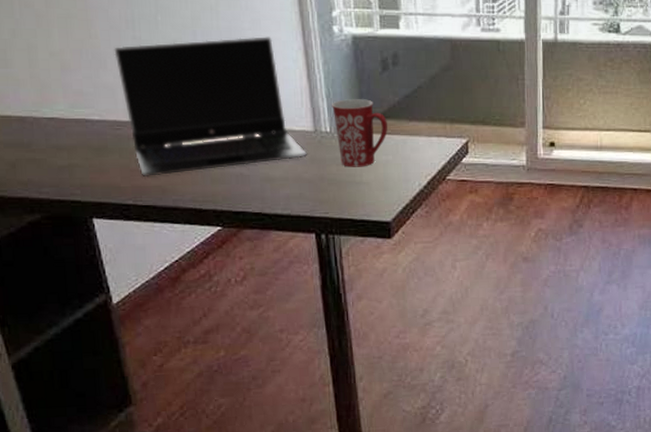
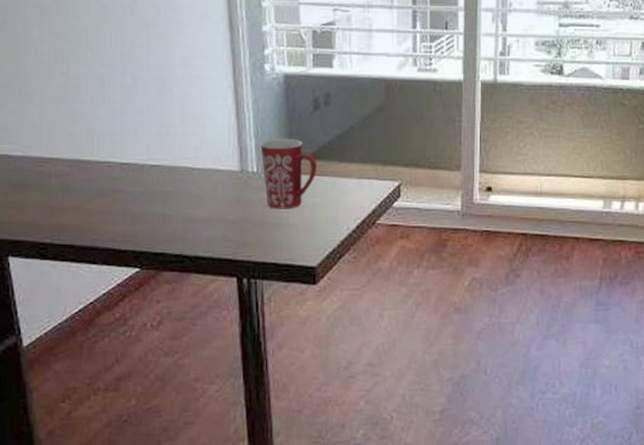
laptop computer: present [114,37,307,176] -> none [41,74,232,215]

